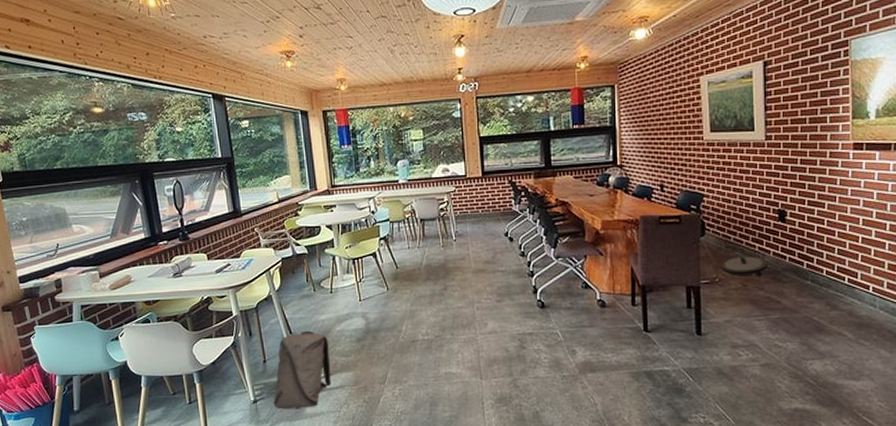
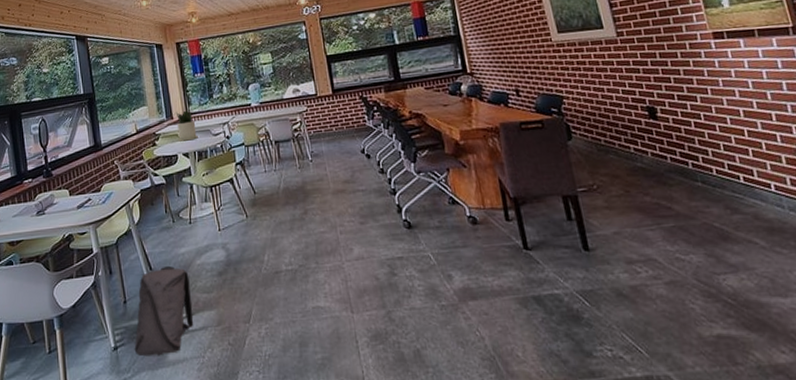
planter: none [319,181,343,213] -> present [175,109,198,142]
robot vacuum: present [721,255,768,277] -> none [596,158,649,181]

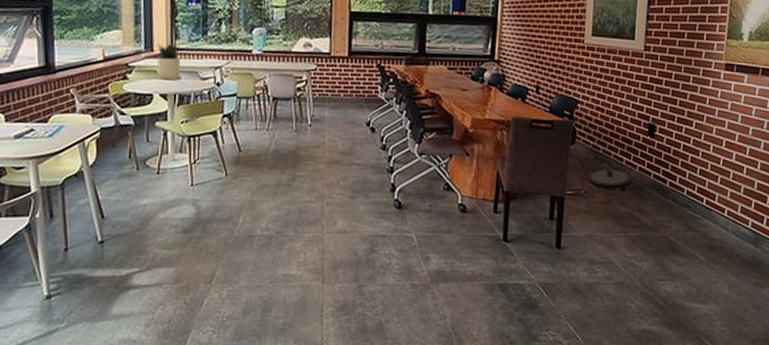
backpack: present [134,266,194,357] -> none [71,217,149,309]
robot vacuum: none [596,158,649,181] -> present [588,168,633,192]

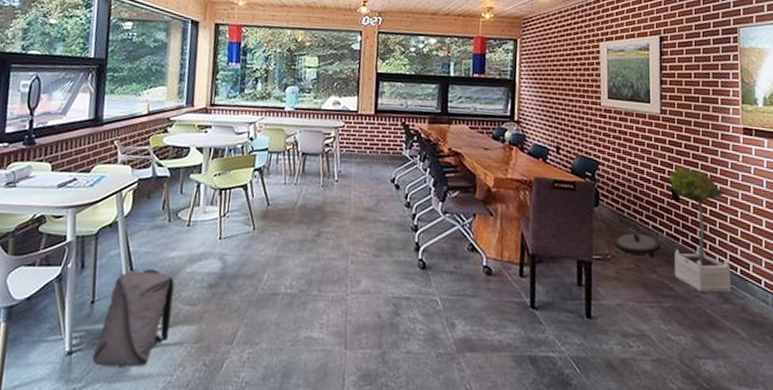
backpack: none [71,217,149,309] -> present [92,269,175,368]
planter: present [155,42,182,81] -> none [193,99,218,135]
potted tree: none [643,103,700,222] -> present [668,166,732,293]

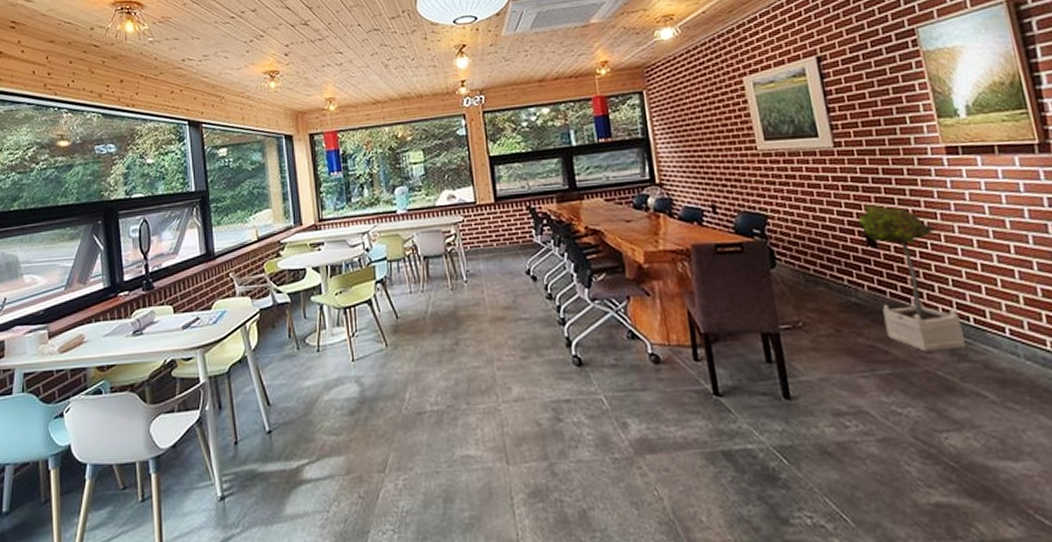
backpack: present [92,269,175,368] -> none [245,402,318,509]
robot vacuum: present [614,232,661,258] -> none [802,291,865,319]

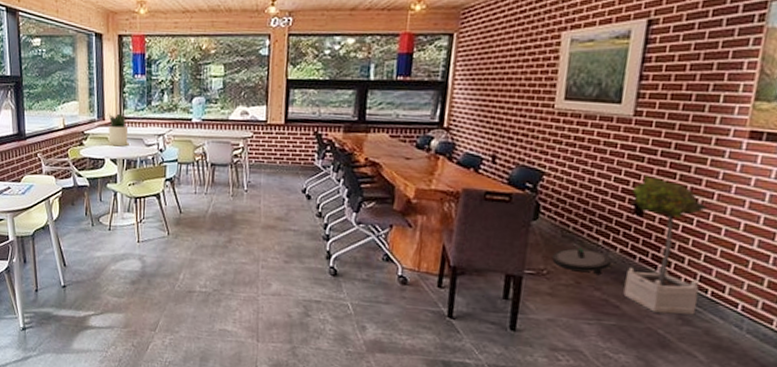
planter: none [305,214,332,253] -> present [107,112,129,147]
robot vacuum: none [802,291,865,319] -> present [552,247,612,275]

